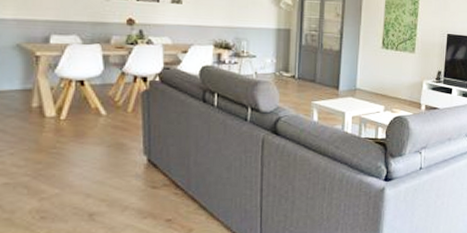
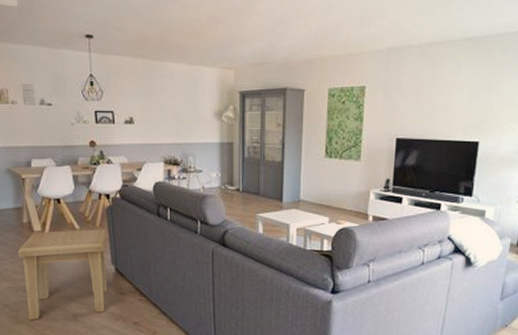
side table: none [21,115,140,222] -> present [18,229,107,319]

